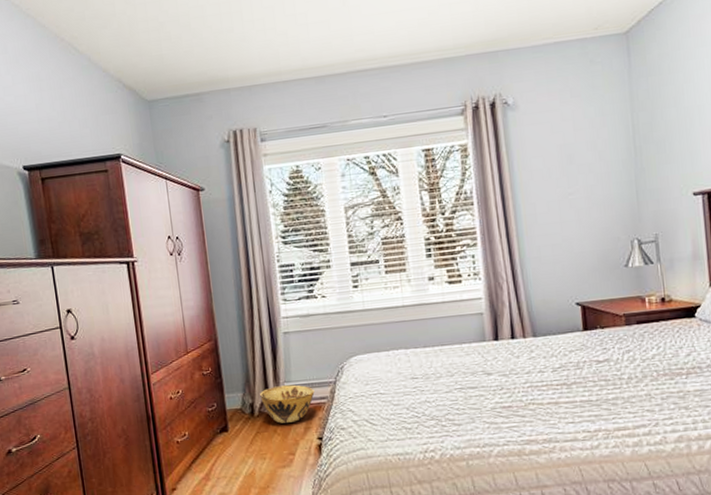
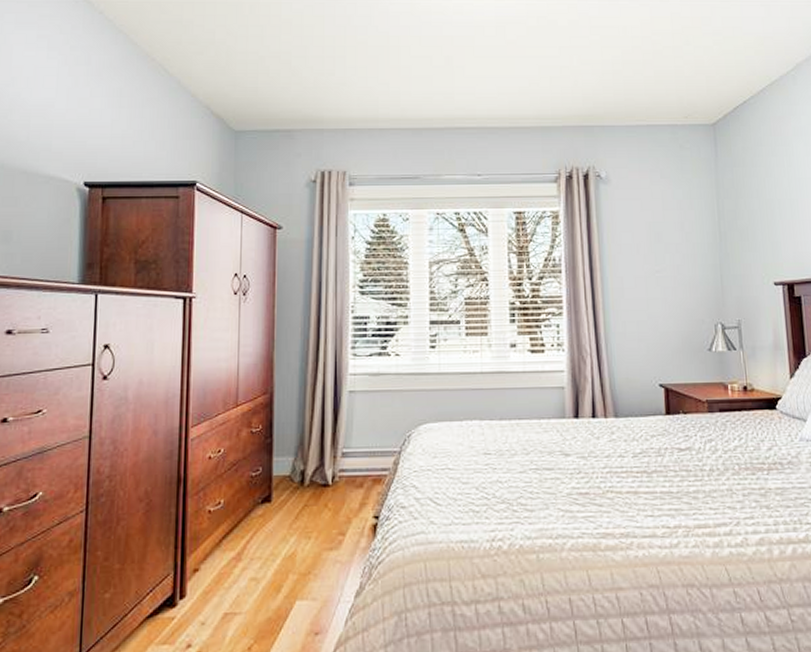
woven basket: present [260,384,315,424] -> none [314,451,376,498]

